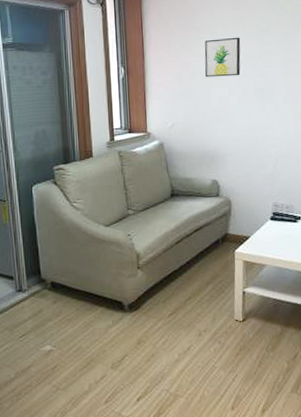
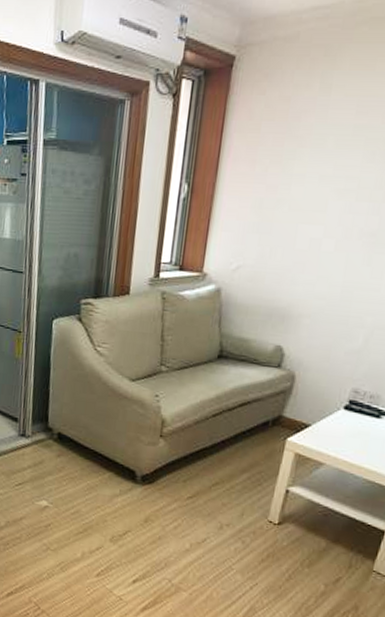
wall art: present [204,37,241,77] -> none [295,154,359,211]

